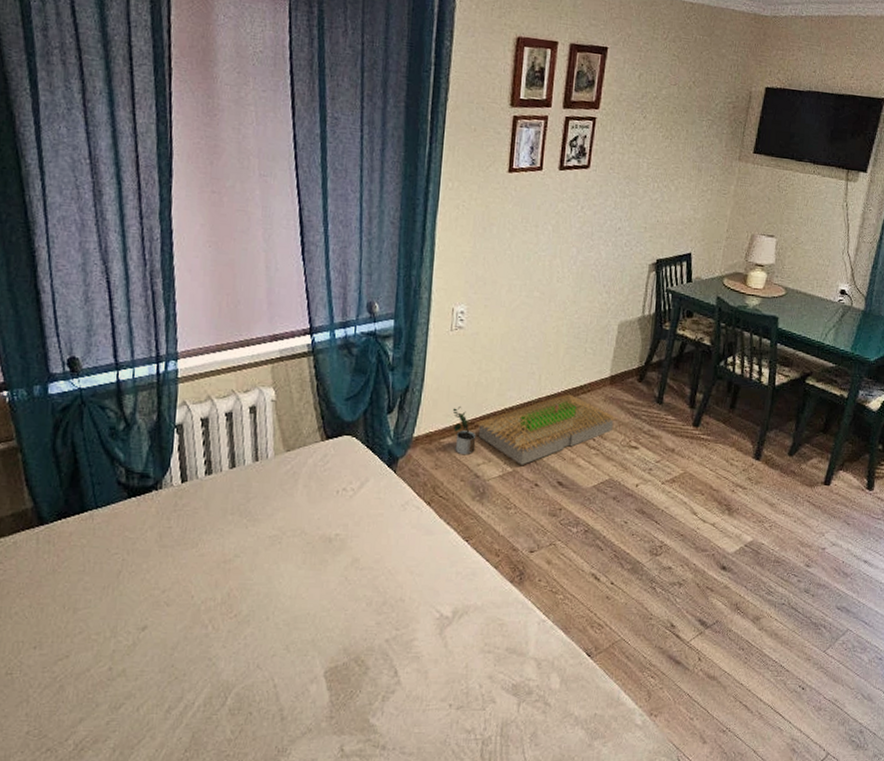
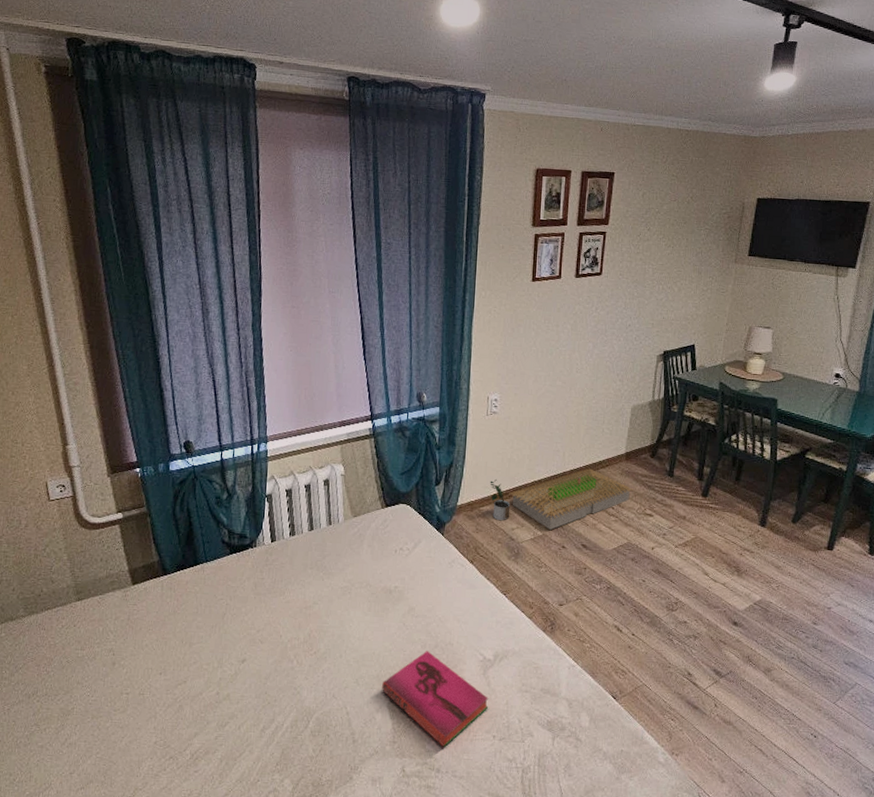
hardback book: none [318,609,446,721] -> present [382,651,489,748]

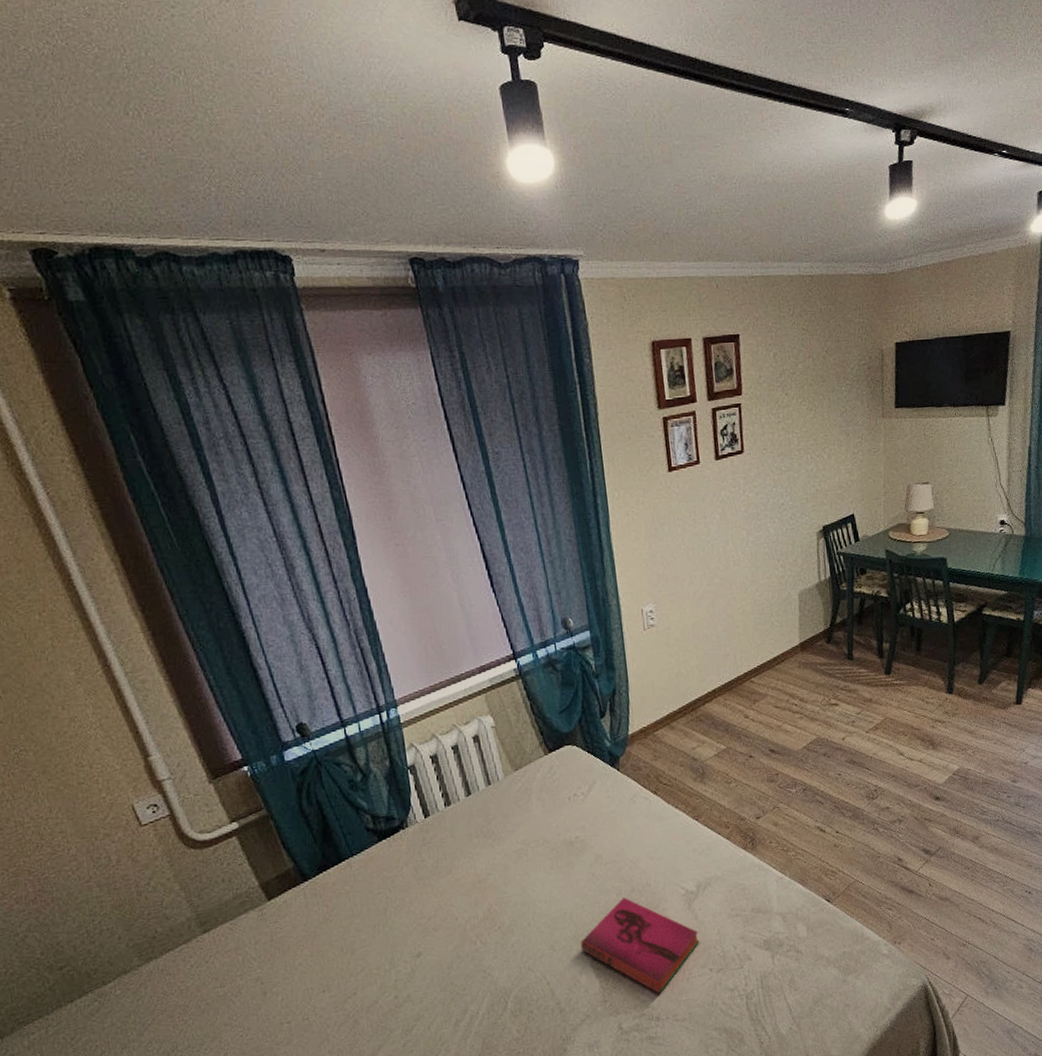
potted plant: present [490,478,511,521] -> none [660,697,688,743]
architectural model: present [509,468,634,530] -> none [683,667,815,741]

